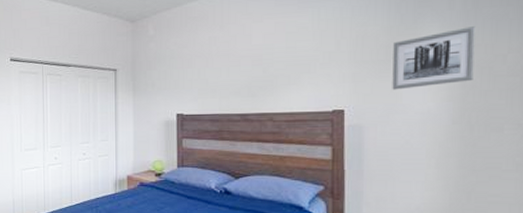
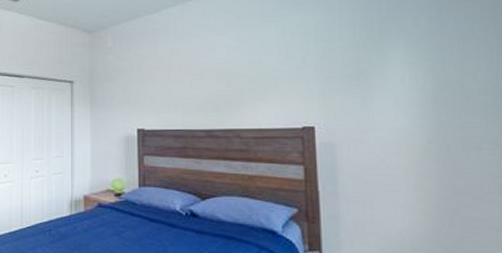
wall art: present [392,26,476,90] -> none [361,43,445,107]

